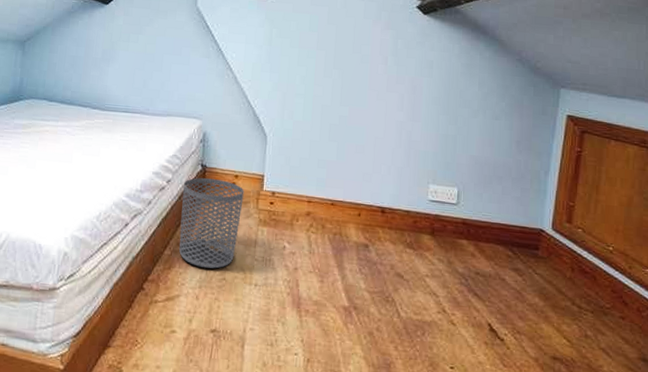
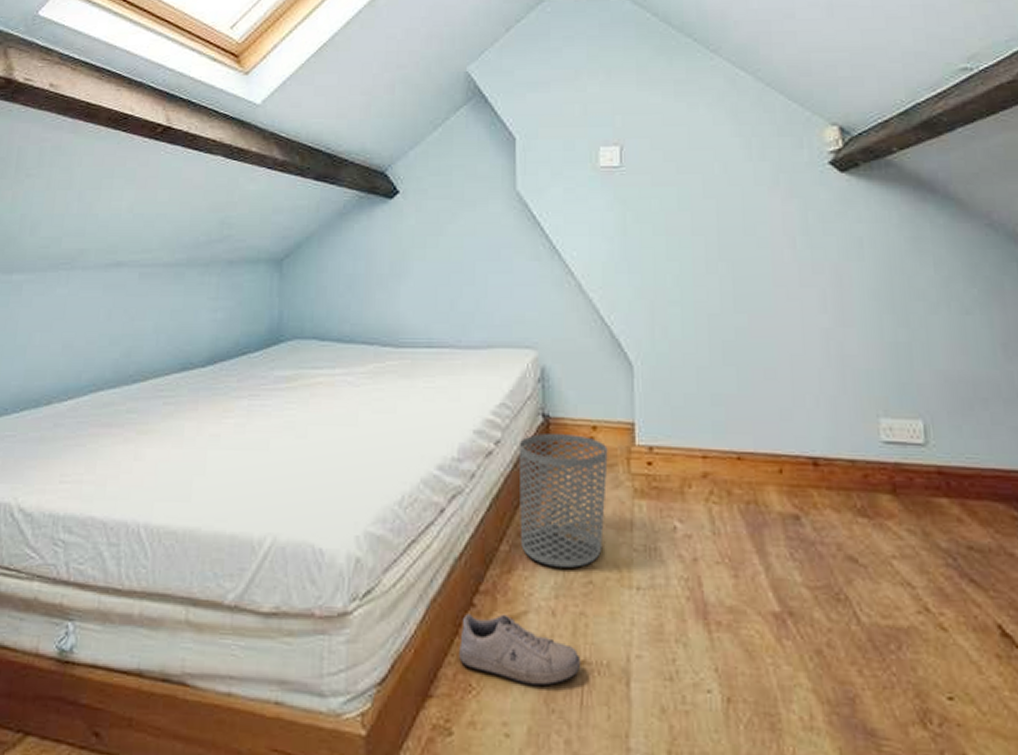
shoe: none [131,294,213,344] -> present [459,614,581,686]

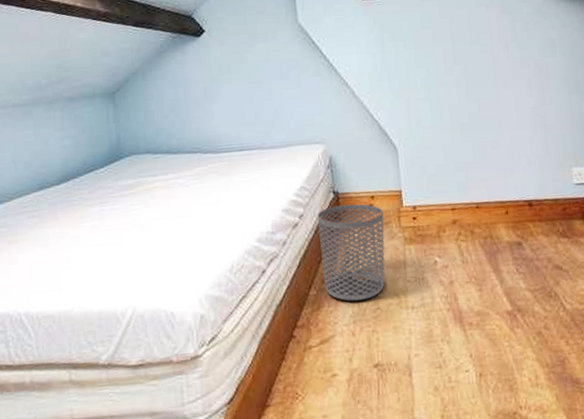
shoe: present [459,614,581,686] -> none [286,339,376,387]

